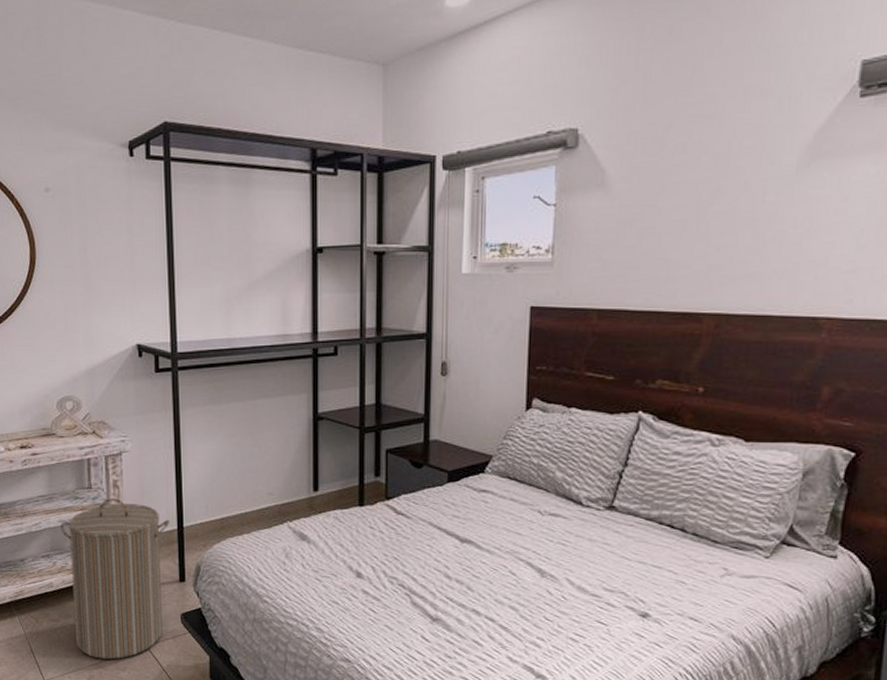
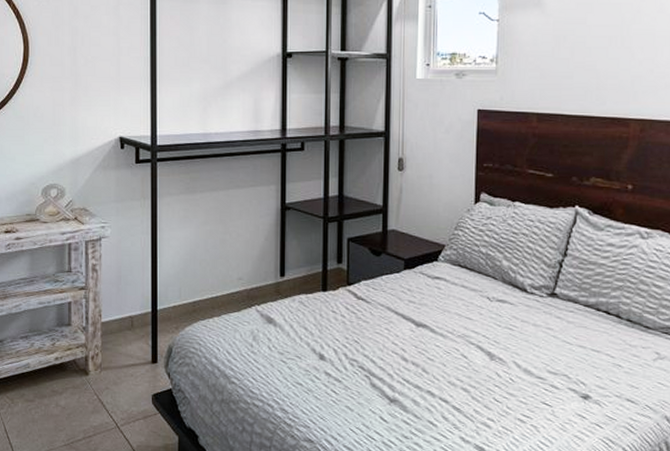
laundry hamper: present [60,498,170,660] -> none [40,281,144,440]

